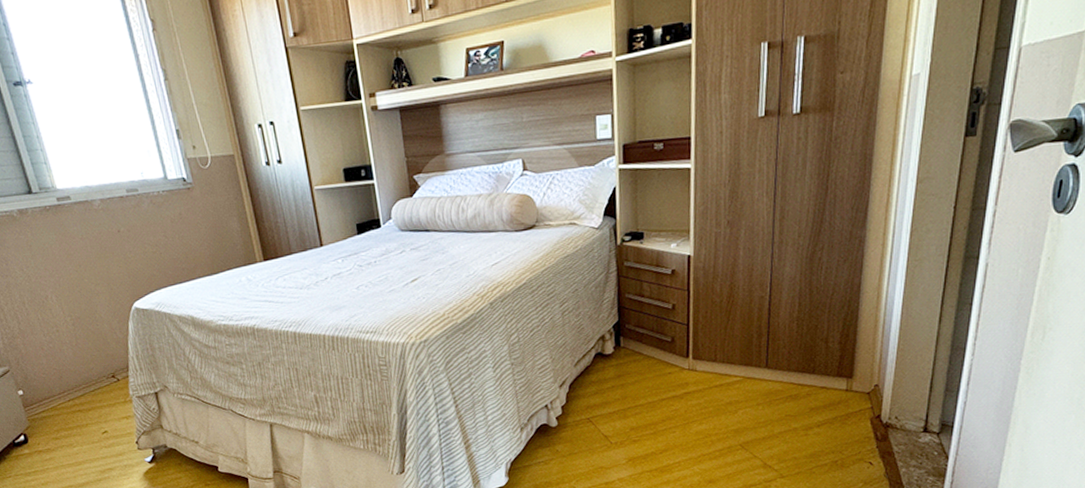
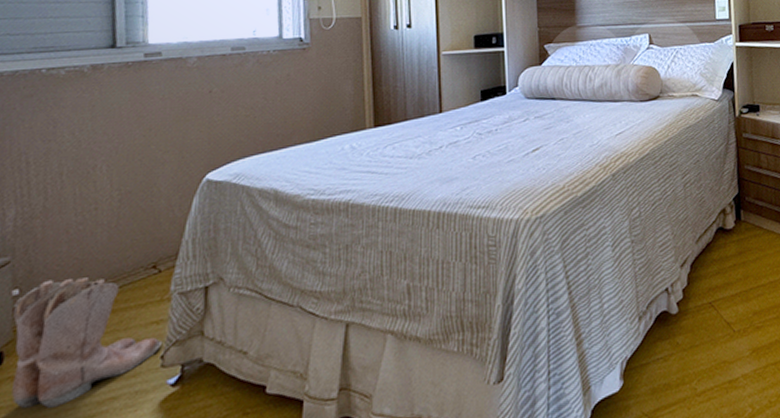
boots: none [22,383,135,473] -> present [11,277,163,408]

